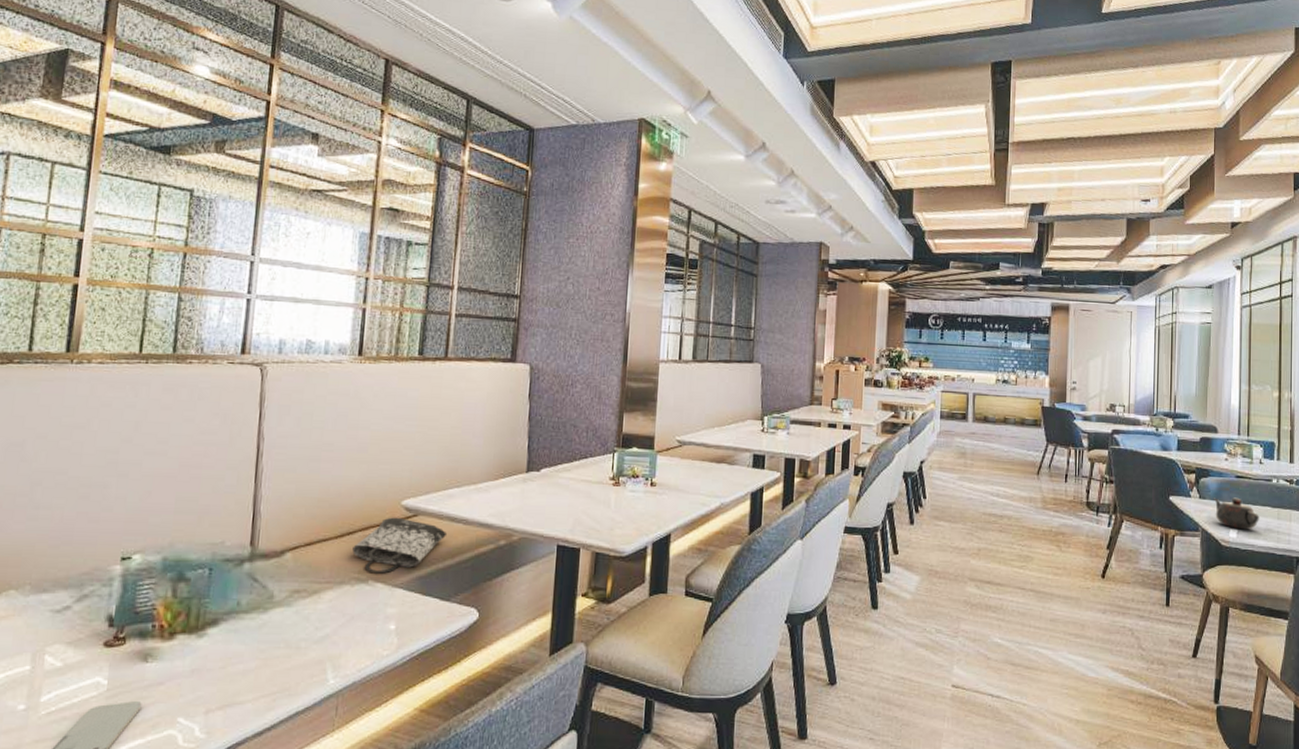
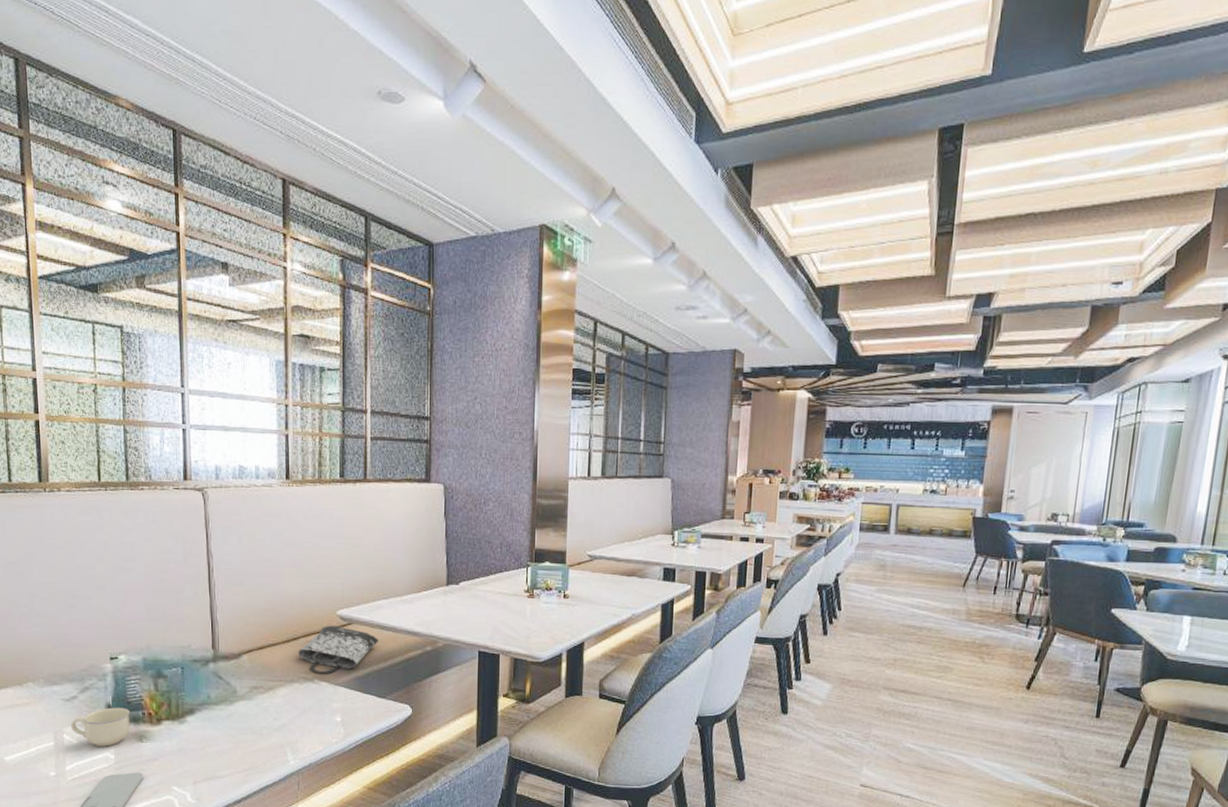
cup: none [55,619,137,669] -> present [70,707,131,747]
teapot: present [1213,497,1259,530] -> none [1162,610,1216,644]

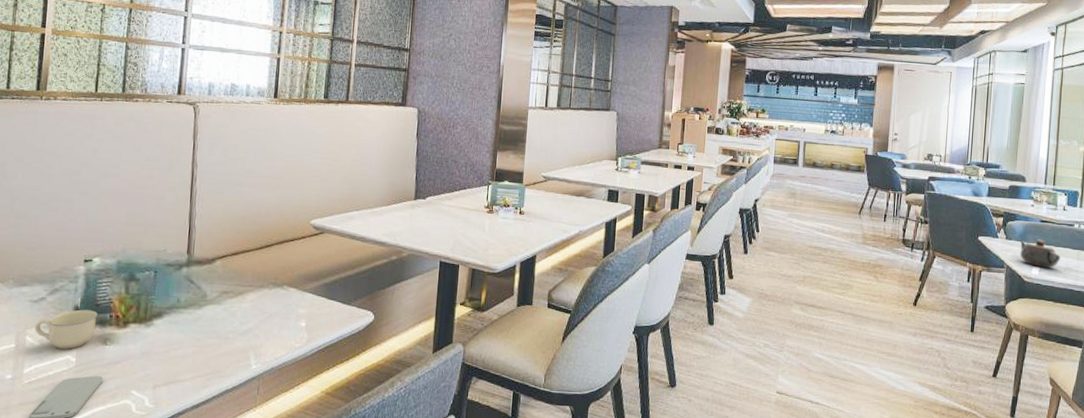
tote bag: present [298,625,379,674] -> none [270,233,349,280]
teapot: none [1162,610,1216,644] -> present [1018,239,1061,269]

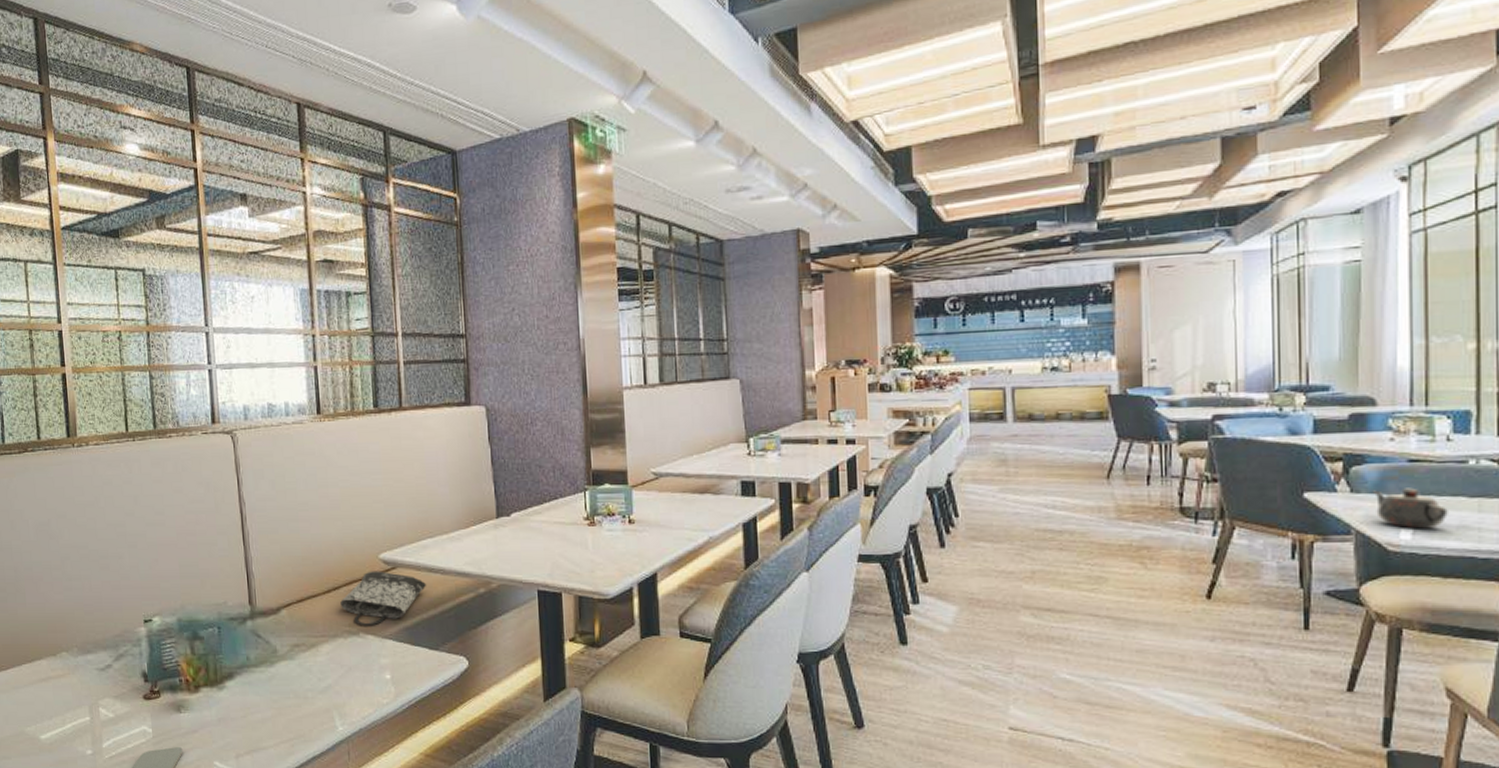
cup: present [34,309,97,349] -> none [105,675,168,719]
tote bag: none [270,233,349,280] -> present [340,571,427,626]

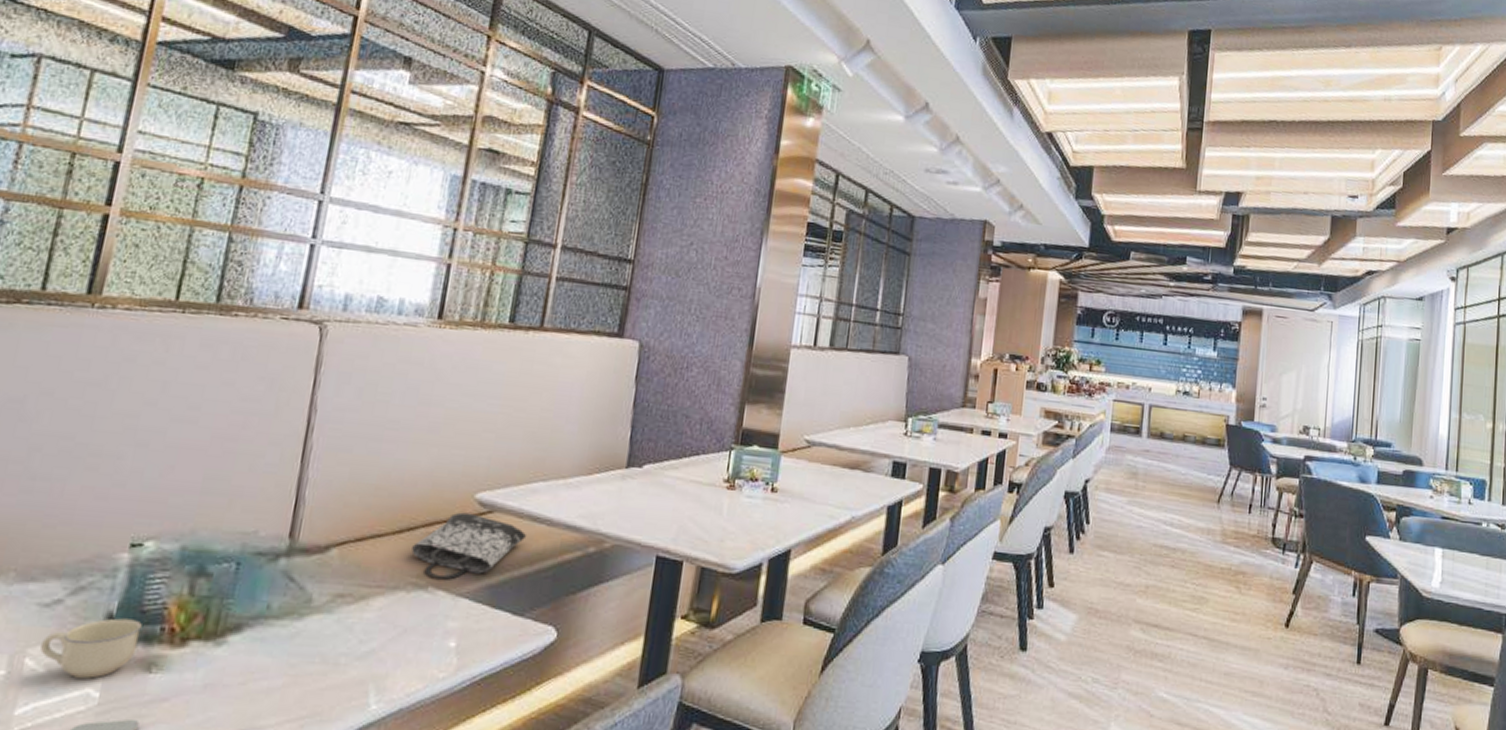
cup: none [105,675,168,719] -> present [39,618,142,679]
teapot: present [1372,487,1448,529] -> none [1414,540,1466,580]

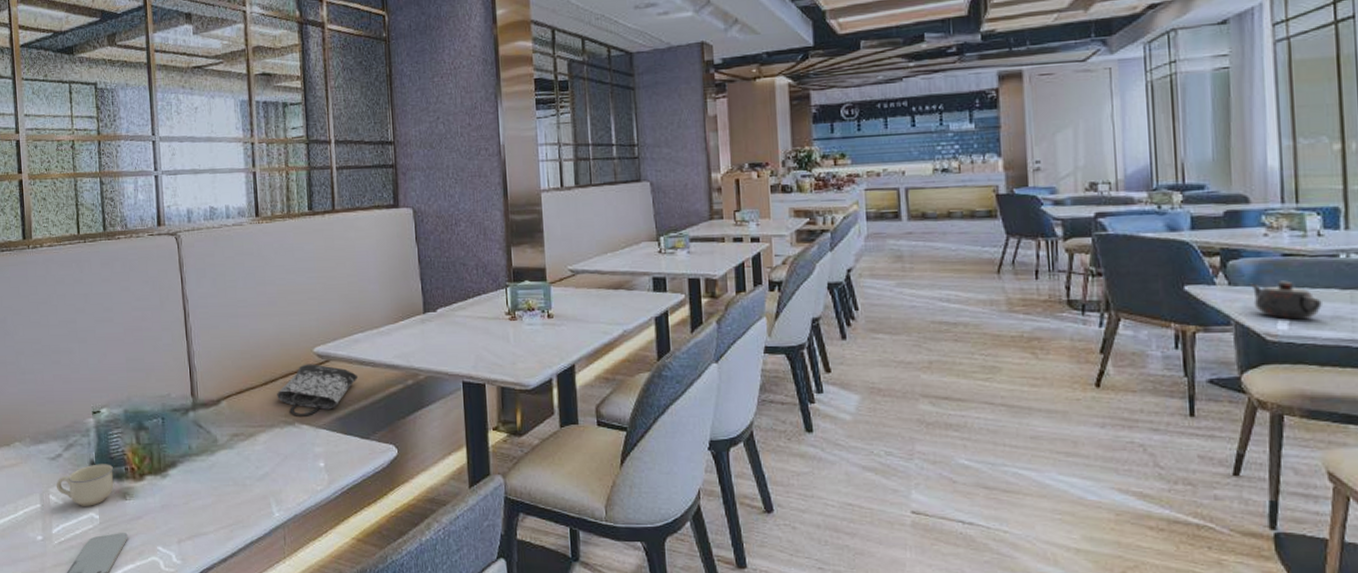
teapot: none [1414,540,1466,580] -> present [1249,280,1322,320]

